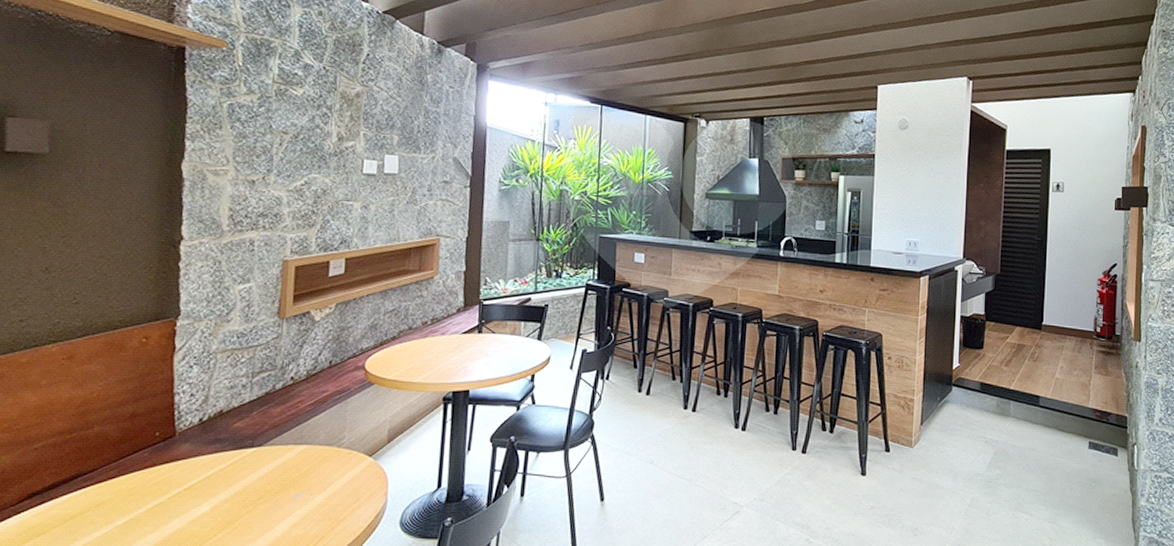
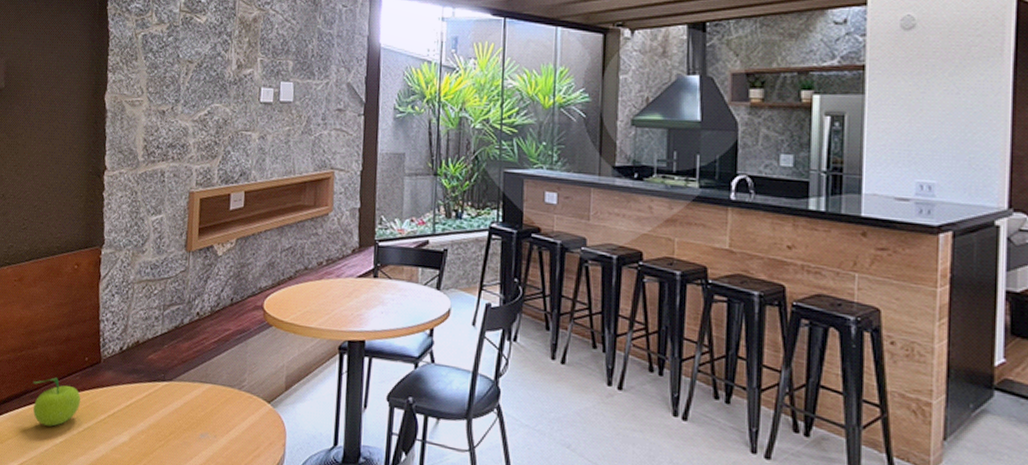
fruit: none [86,456,150,508] -> present [32,377,81,427]

